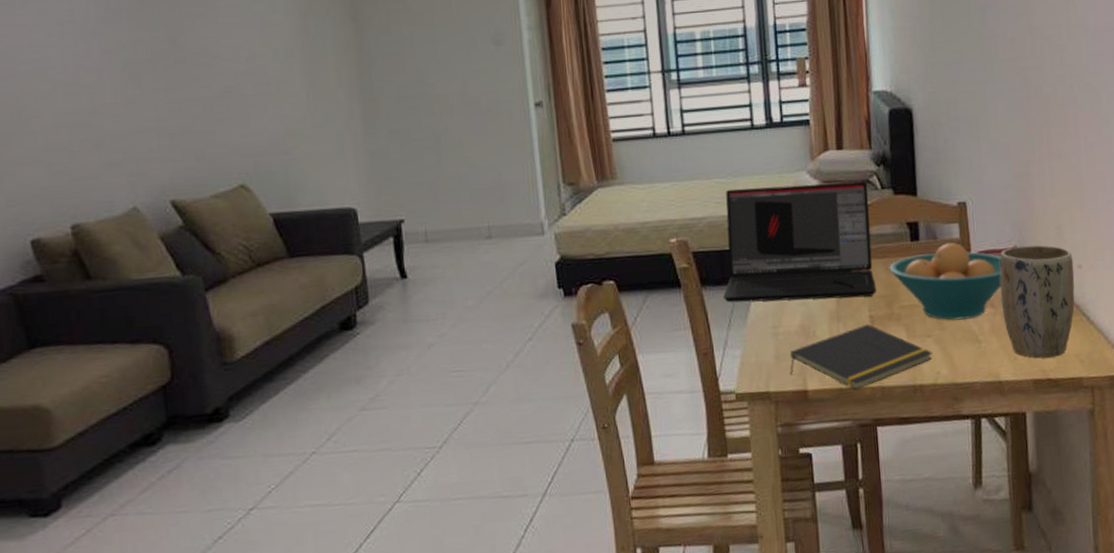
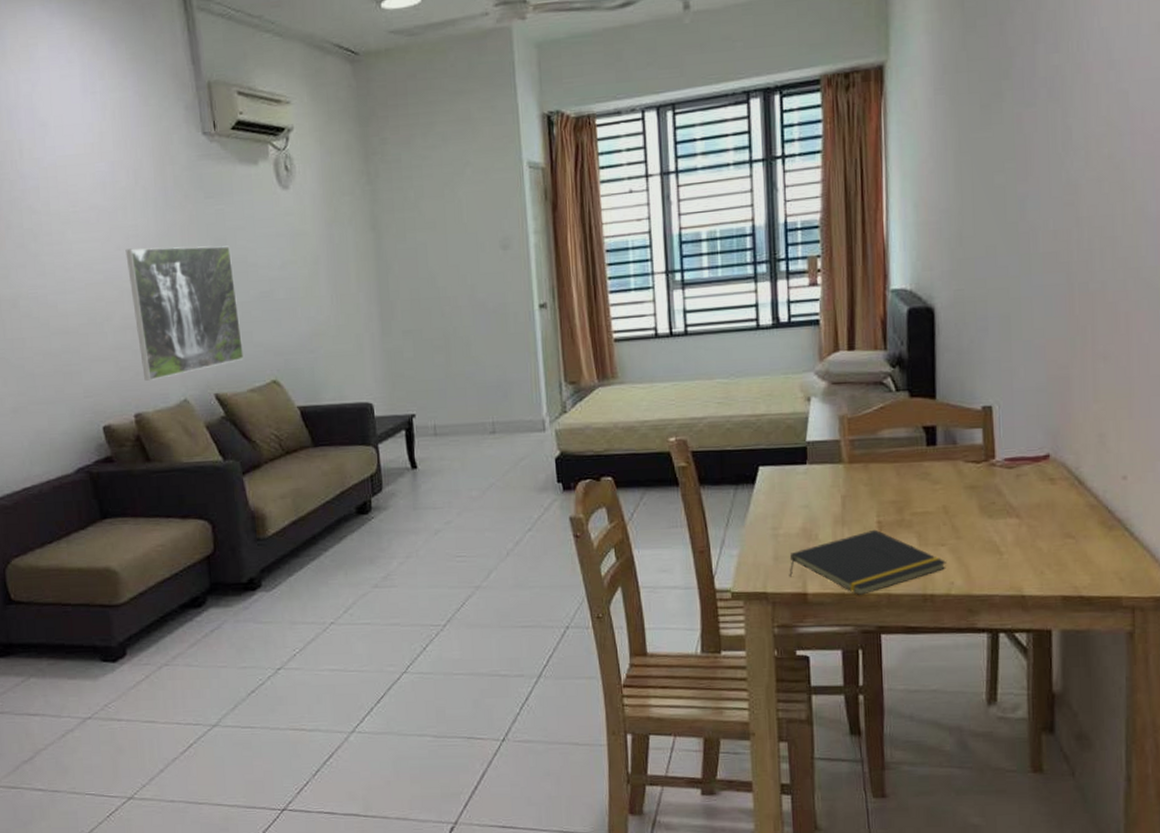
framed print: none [59,35,206,187] -> present [125,245,245,381]
laptop: present [722,181,876,303] -> none [721,383,886,503]
fruit bowl: present [889,242,1002,321] -> none [901,448,1031,530]
plant pot: present [999,244,1075,359] -> none [1027,453,1118,574]

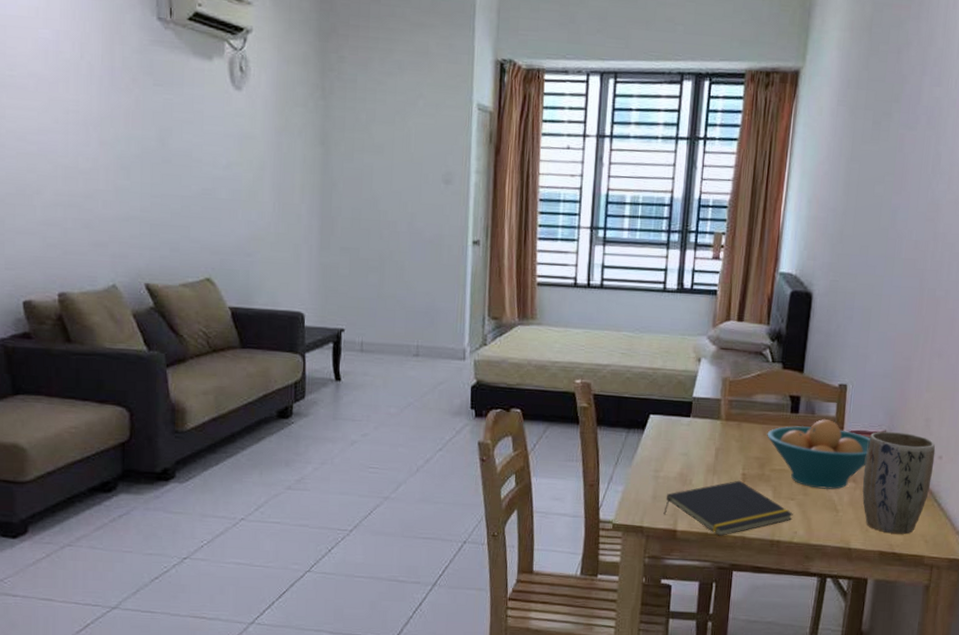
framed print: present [125,245,245,381] -> none [63,123,180,262]
fruit bowl: none [901,448,1031,530] -> present [767,418,870,490]
plant pot: none [1027,453,1118,574] -> present [862,431,936,534]

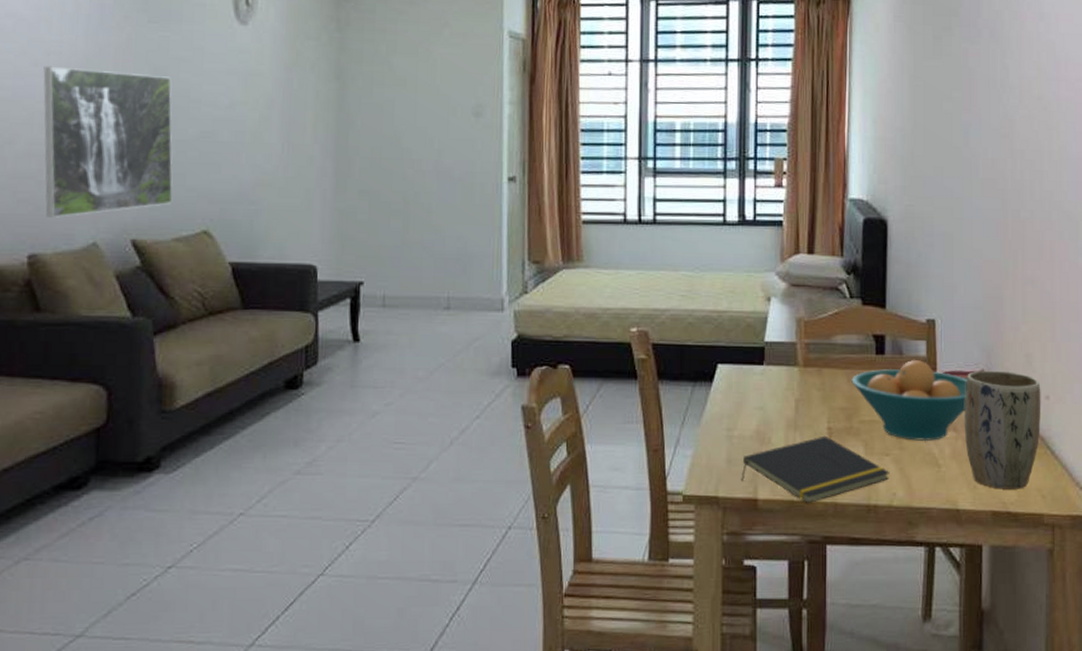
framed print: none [63,123,180,262] -> present [43,66,173,218]

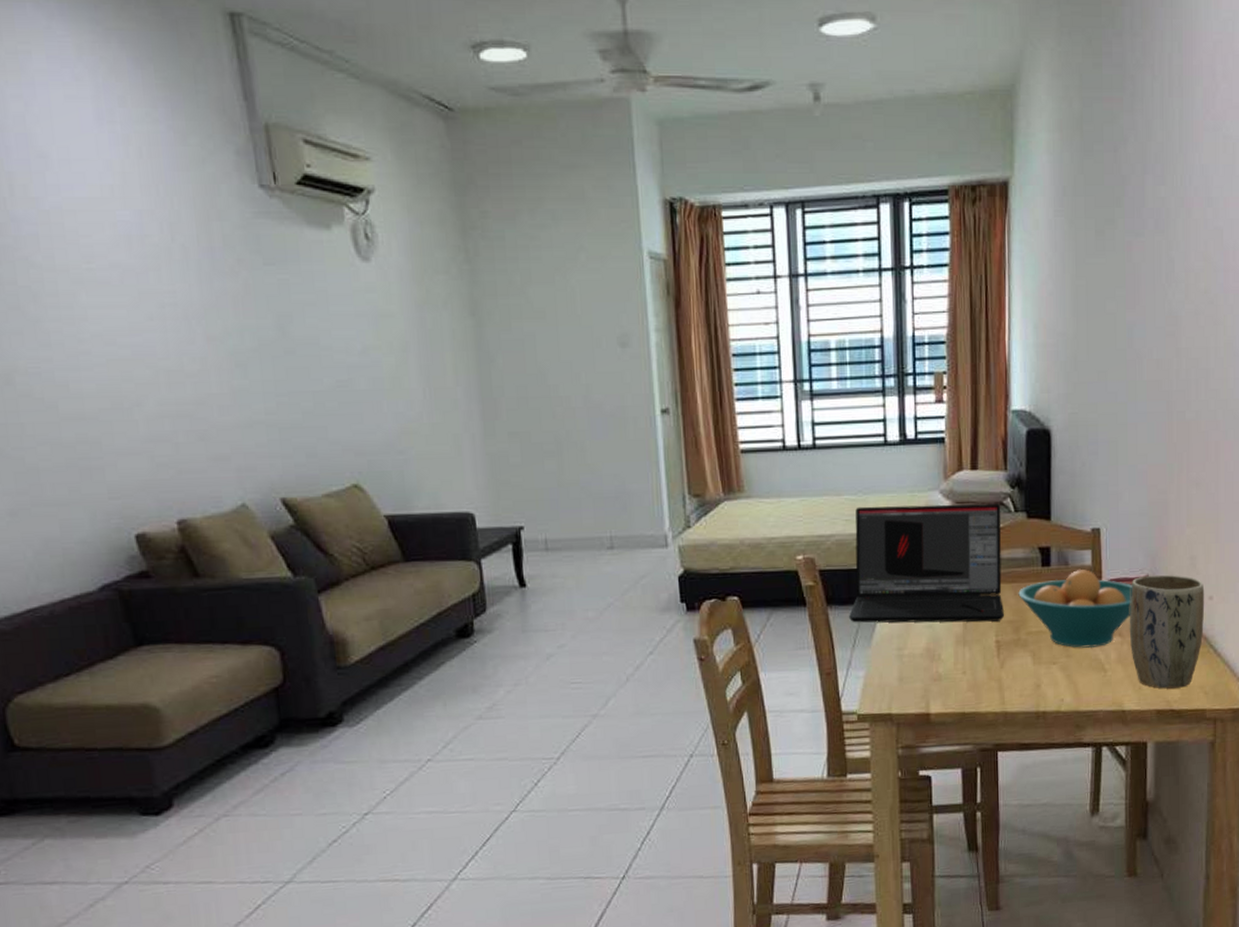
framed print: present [43,66,173,218] -> none [160,319,318,481]
laptop: none [679,283,836,407] -> present [848,503,1004,623]
notepad: present [741,435,890,503] -> none [913,649,1057,714]

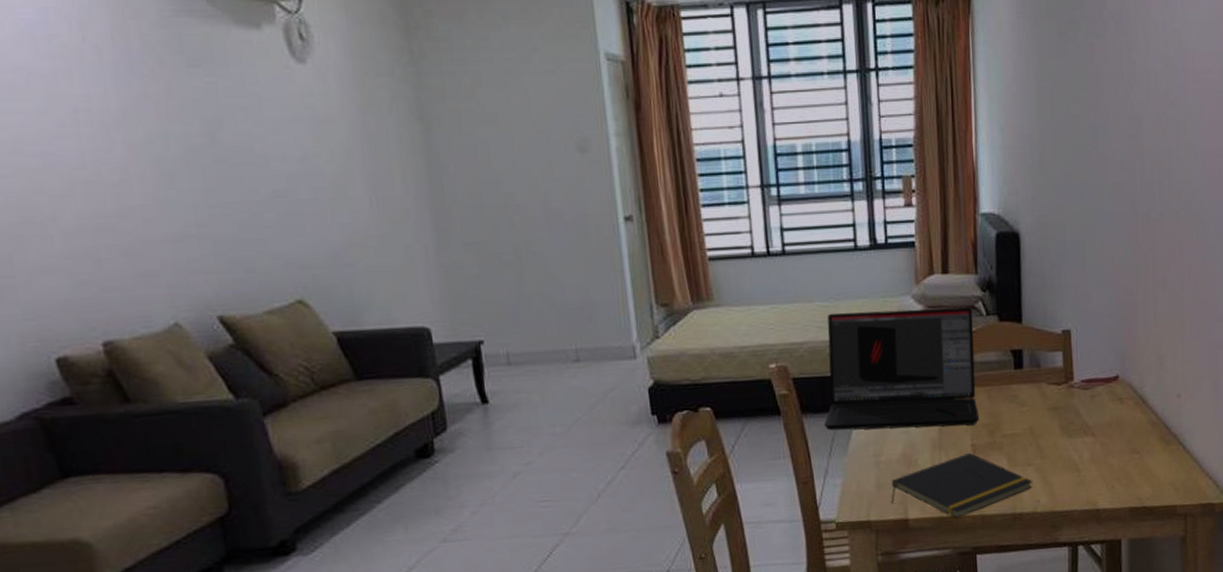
notepad: none [913,649,1057,714] -> present [891,452,1033,518]
fruit bowl: present [1018,569,1132,648] -> none [992,370,1103,449]
plant pot: present [1129,574,1205,689] -> none [1100,374,1173,487]

